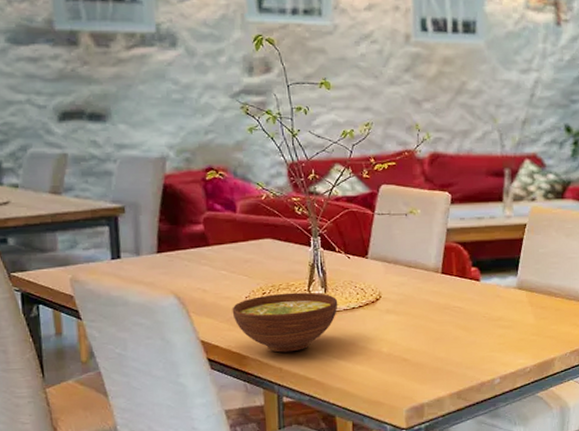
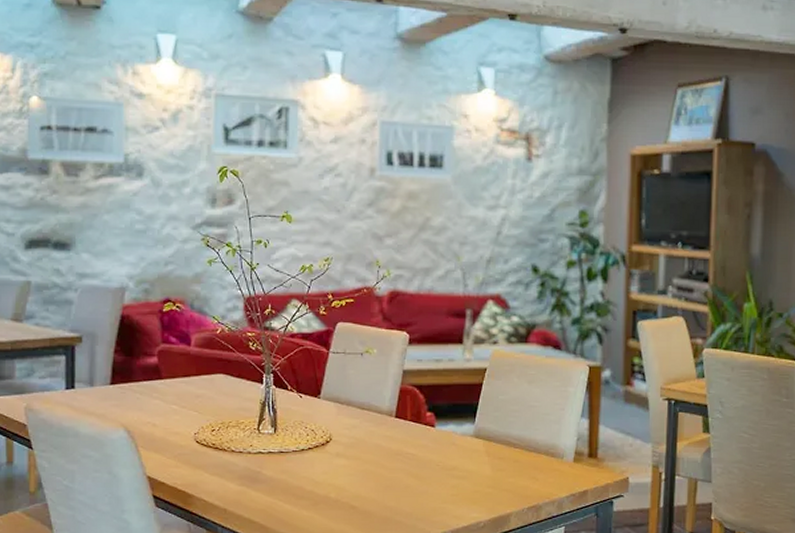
bowl: present [232,292,338,353] -> none [180,431,287,493]

